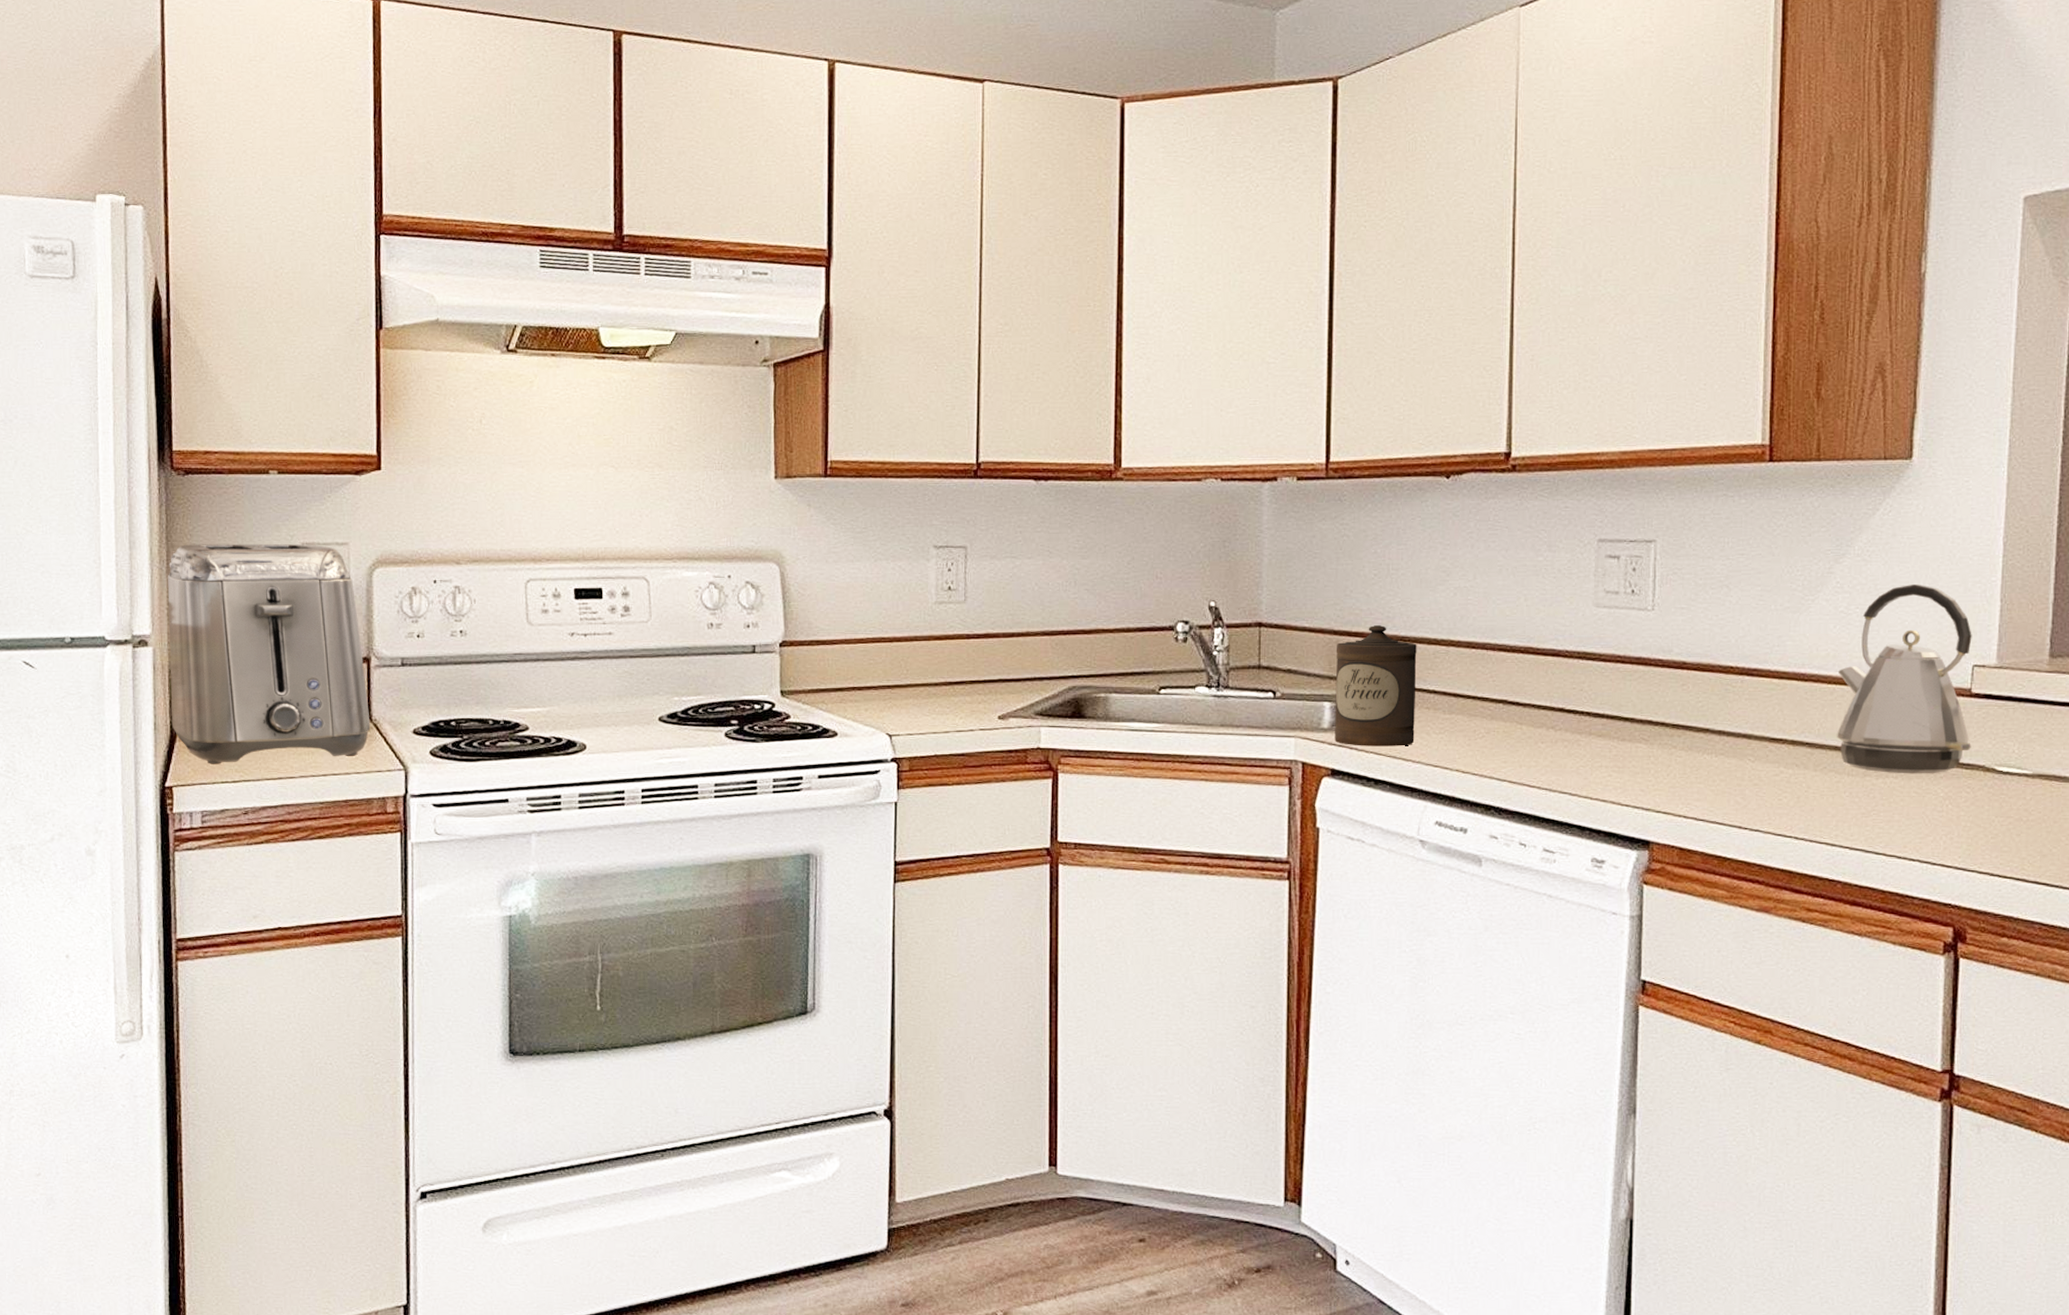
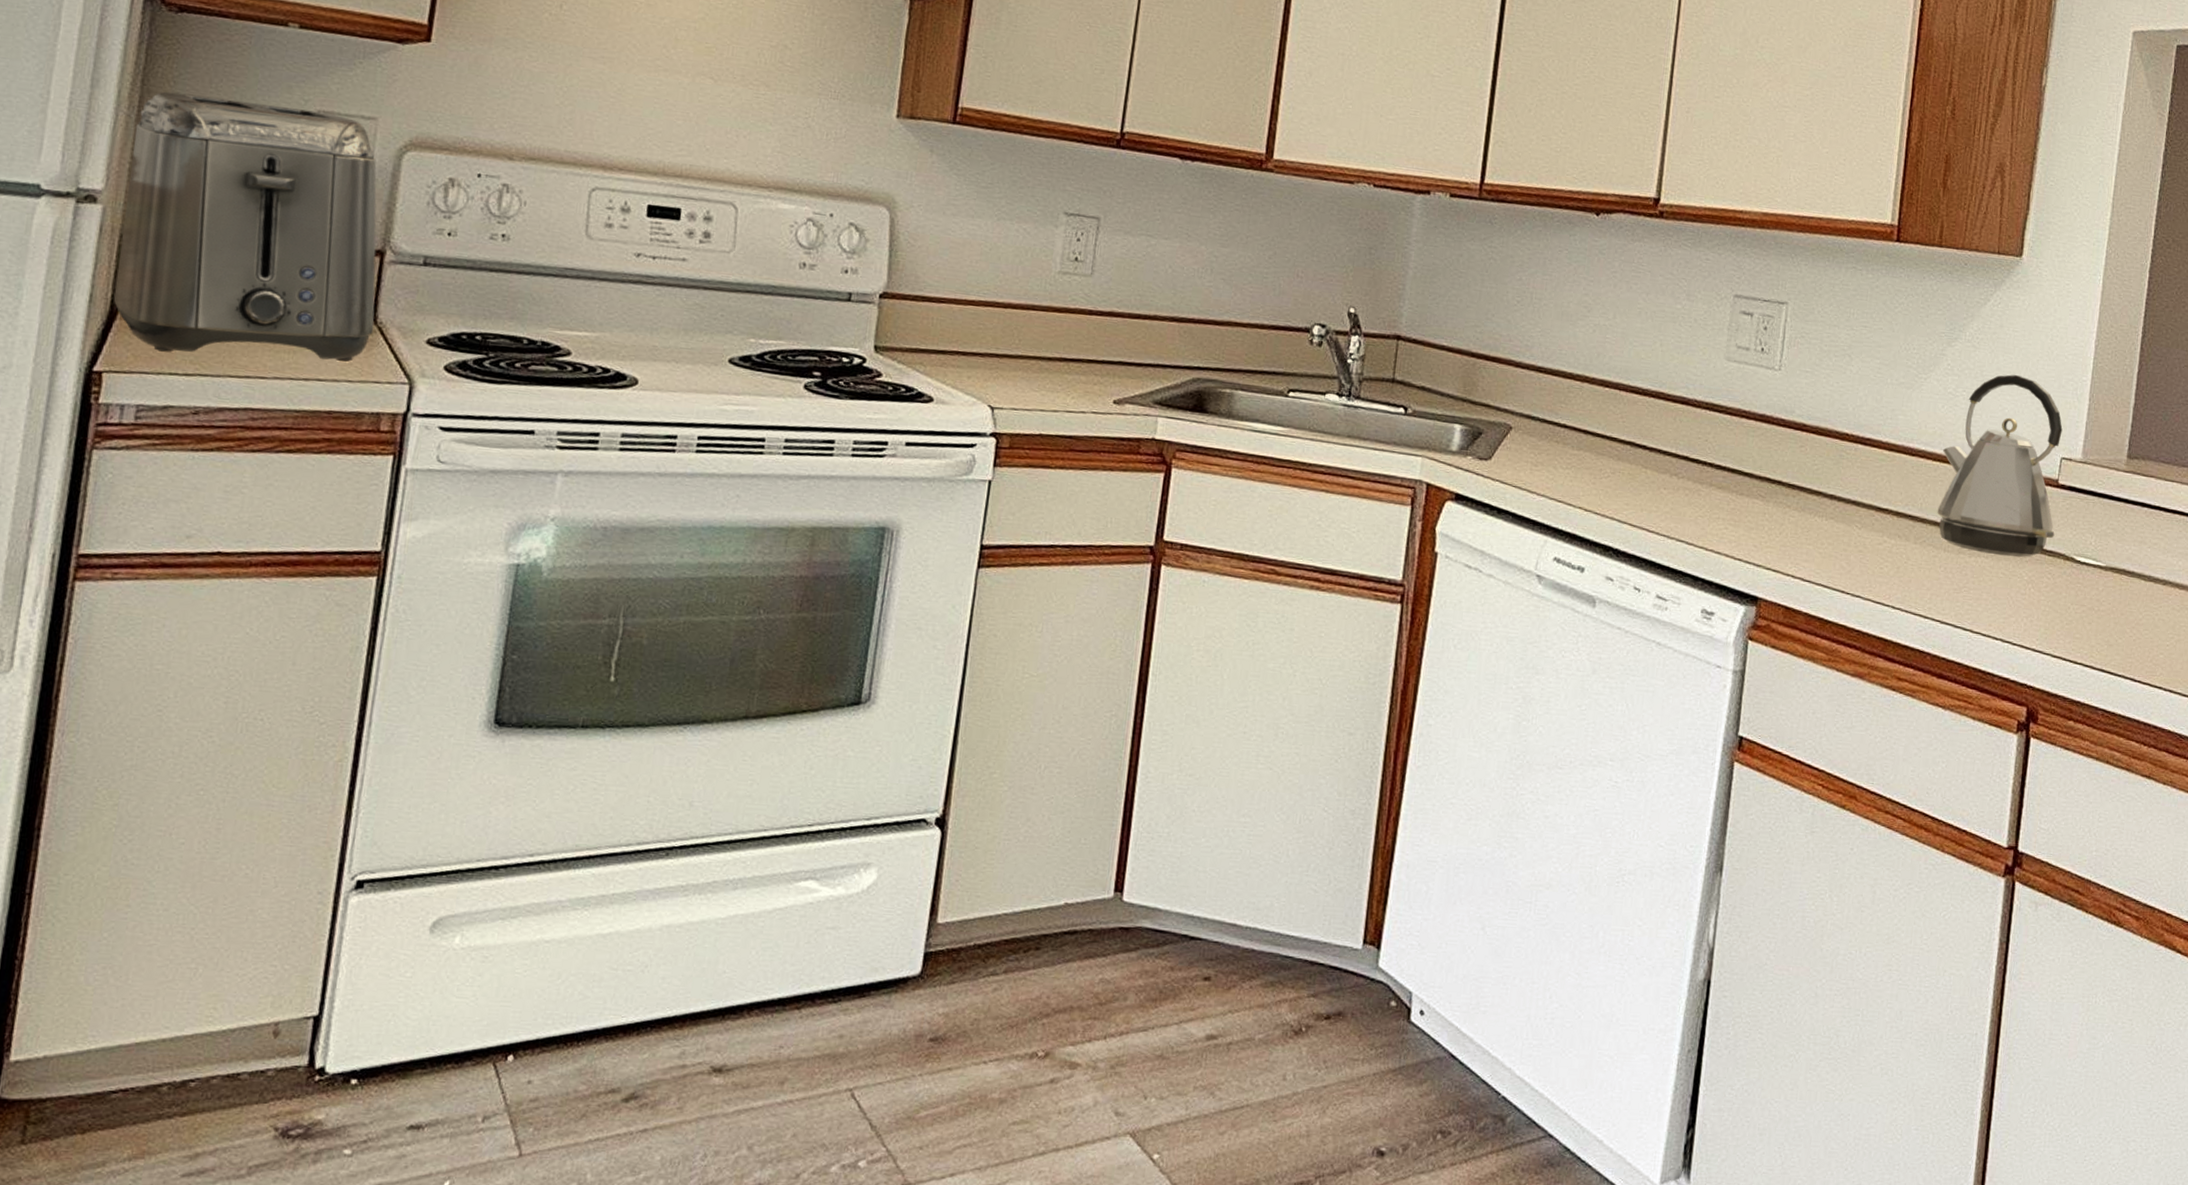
canister: present [1335,625,1417,746] -> none [1462,352,1553,478]

